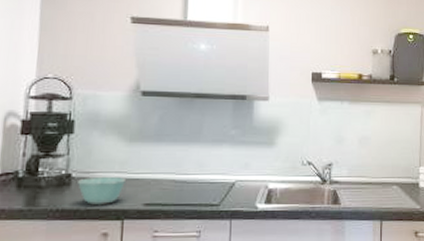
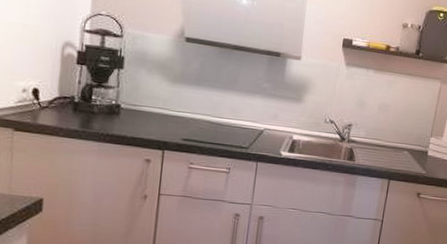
bowl: present [78,177,125,206] -> none [126,110,167,136]

